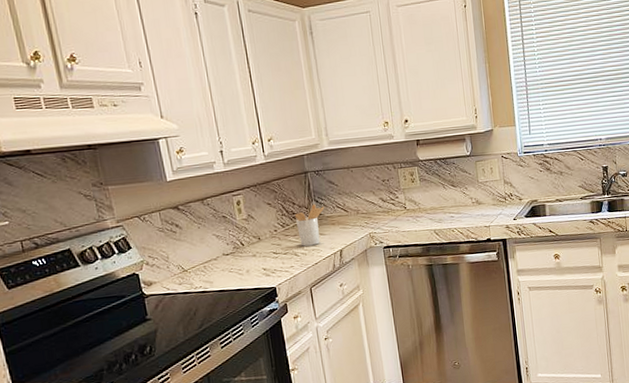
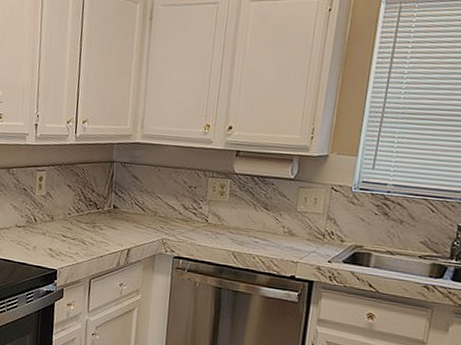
utensil holder: present [294,204,325,247] -> none [90,195,123,238]

